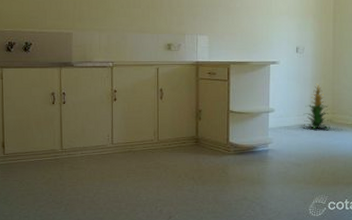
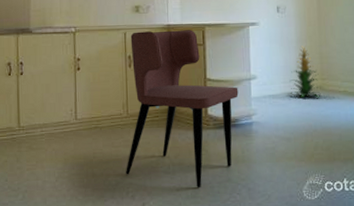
dining chair: none [154,67,257,205] -> present [125,30,239,188]

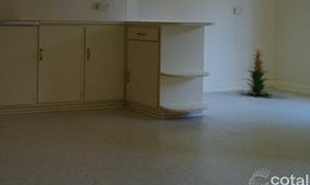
dining chair: present [125,30,239,188] -> none [80,27,190,173]

